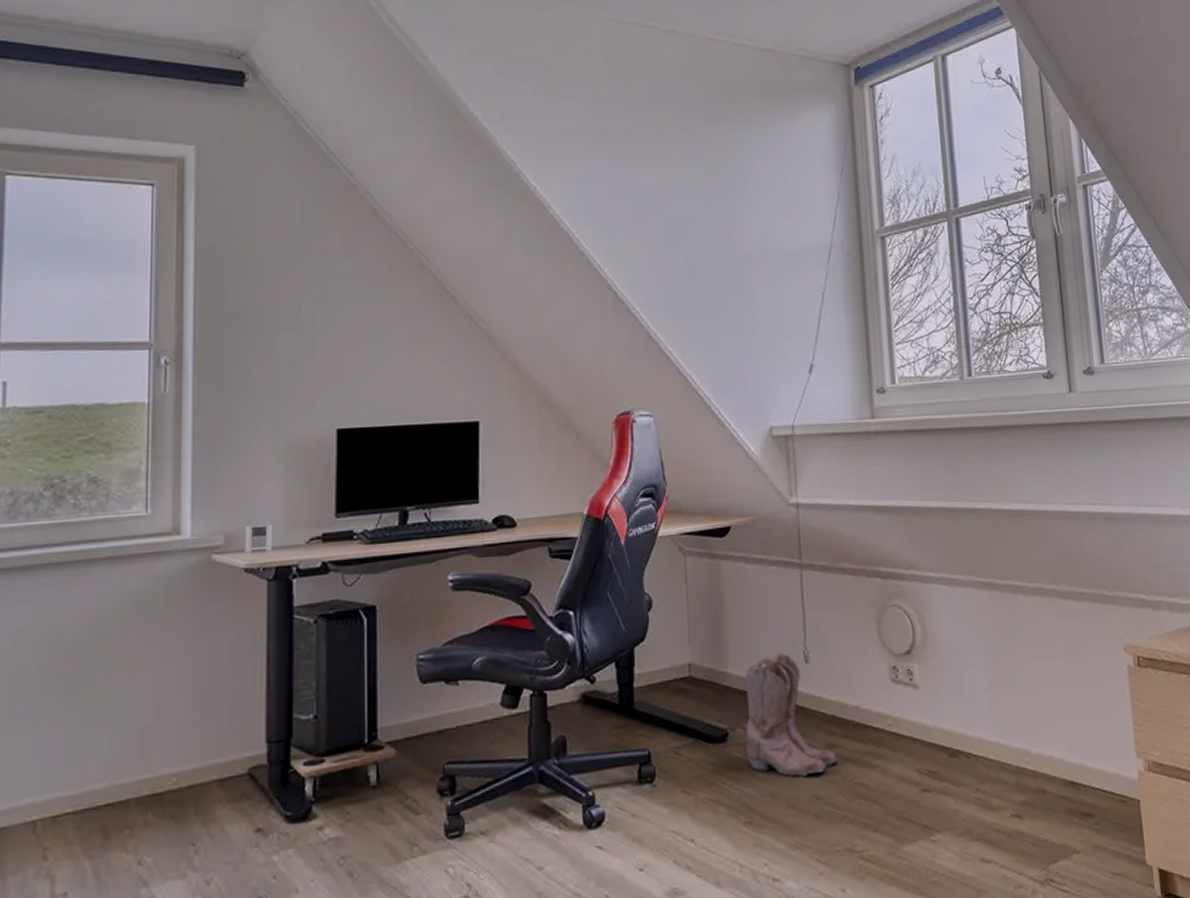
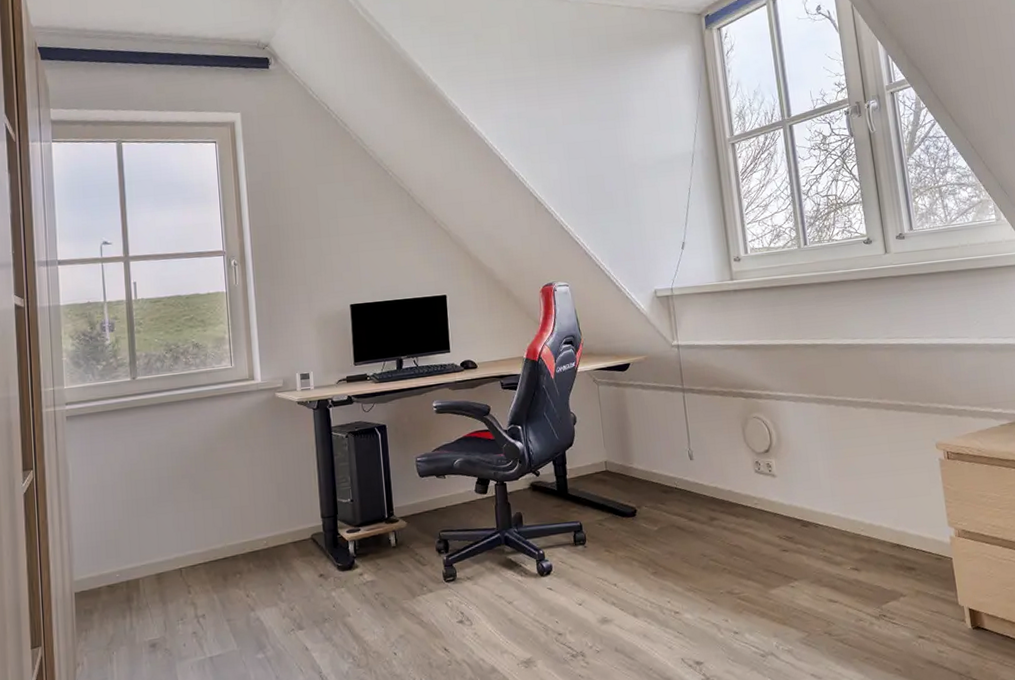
boots: present [745,652,839,777] -> none [646,452,719,541]

